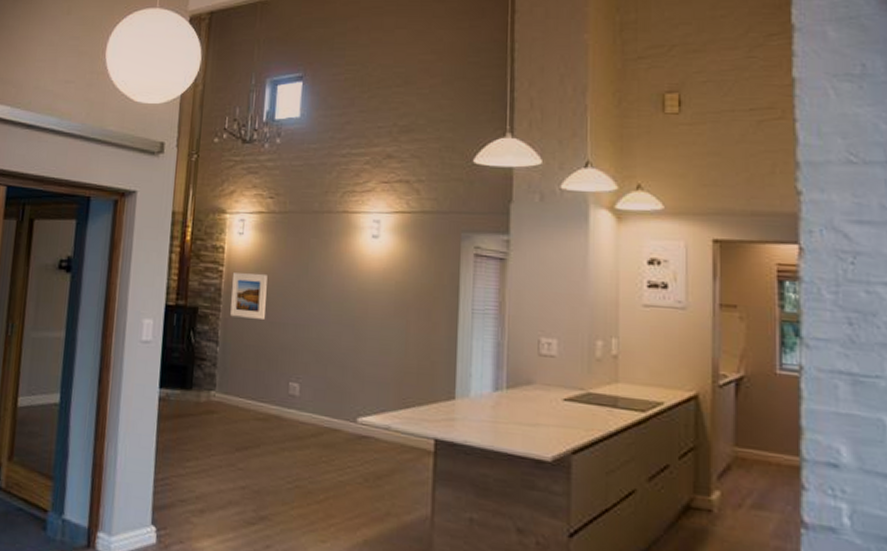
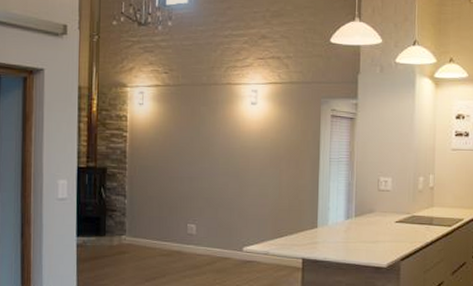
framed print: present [230,273,267,319] -> none [135,137,166,175]

